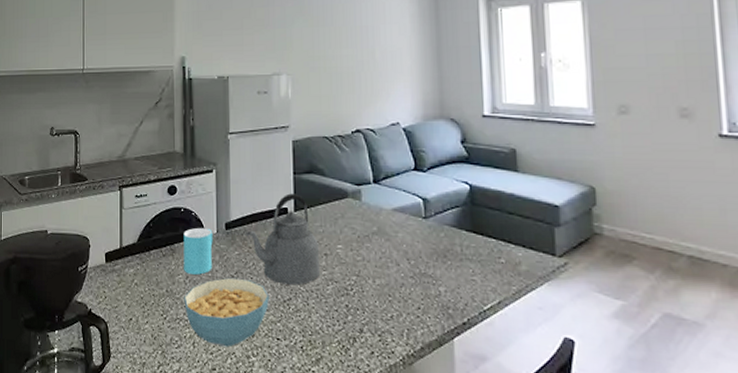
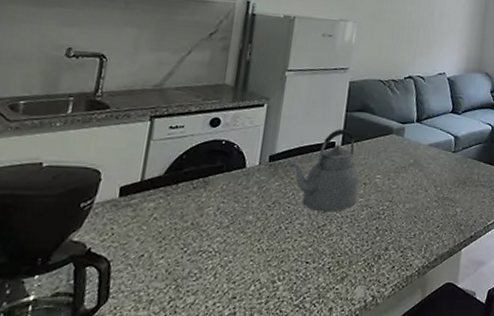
cup: present [183,227,213,275] -> none [215,159,255,206]
cereal bowl: present [184,277,269,347] -> none [210,207,304,275]

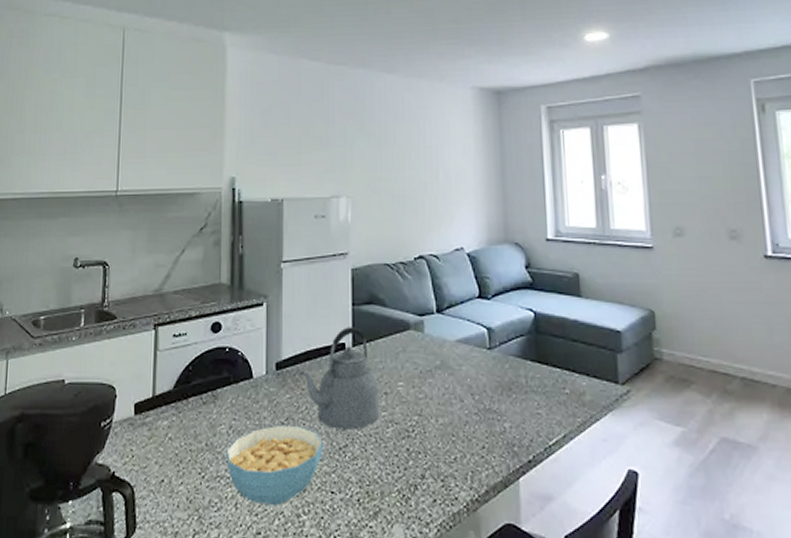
cereal bowl: none [210,207,304,275] -> present [226,424,323,506]

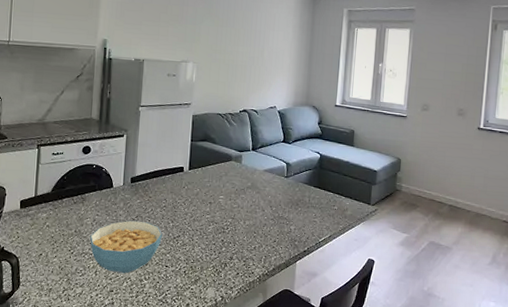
kettle: present [299,327,380,430] -> none [148,156,206,226]

